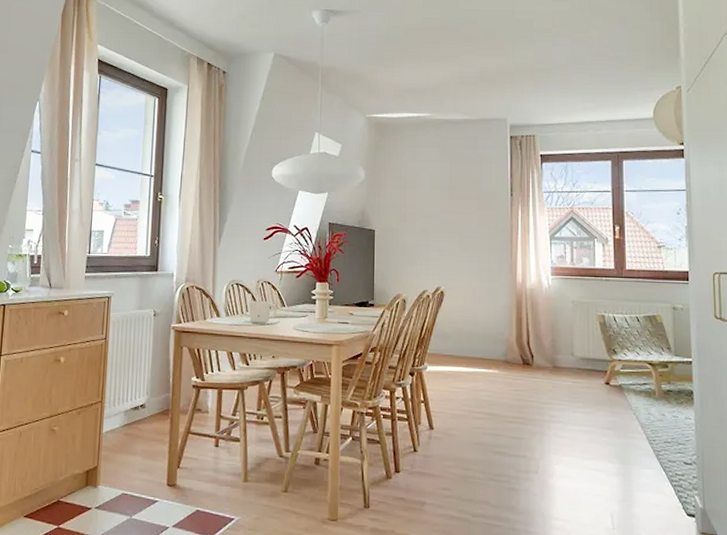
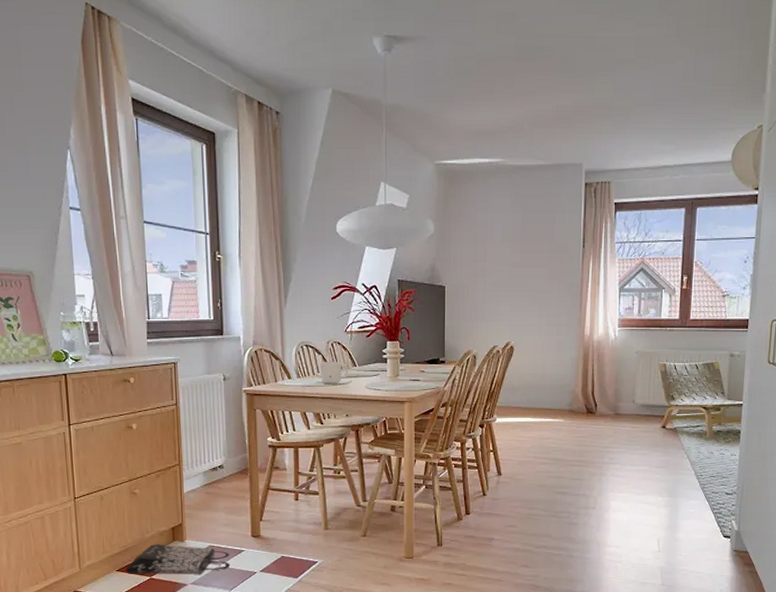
tote bag: none [33,488,142,526] -> present [125,544,230,575]

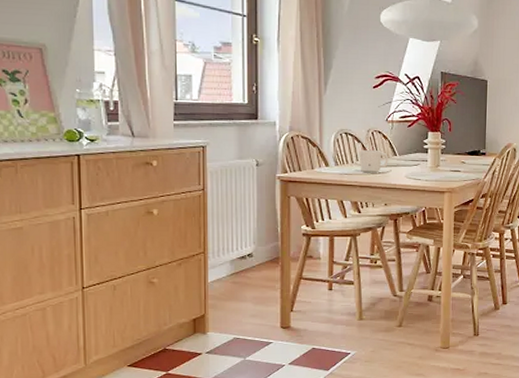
tote bag: present [125,544,230,575] -> none [137,337,256,370]

